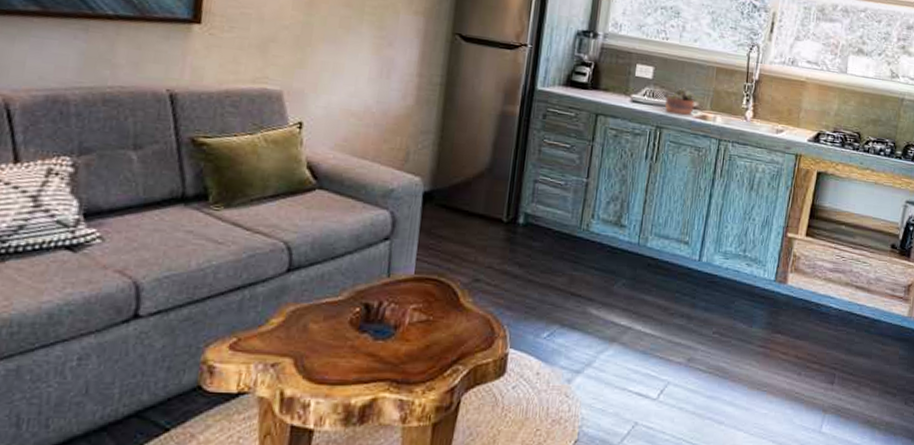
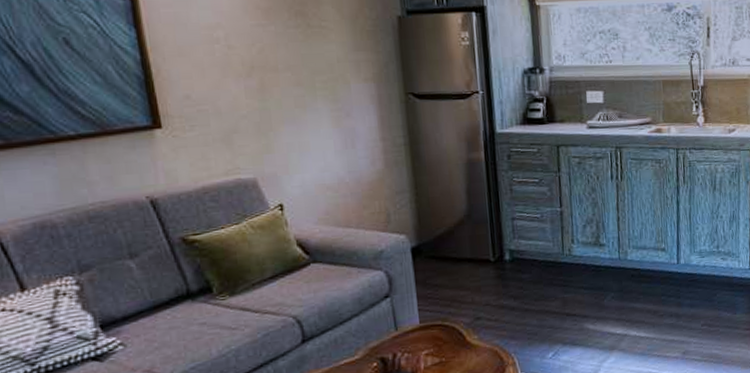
succulent plant: present [662,87,696,120] -> none [619,106,651,136]

